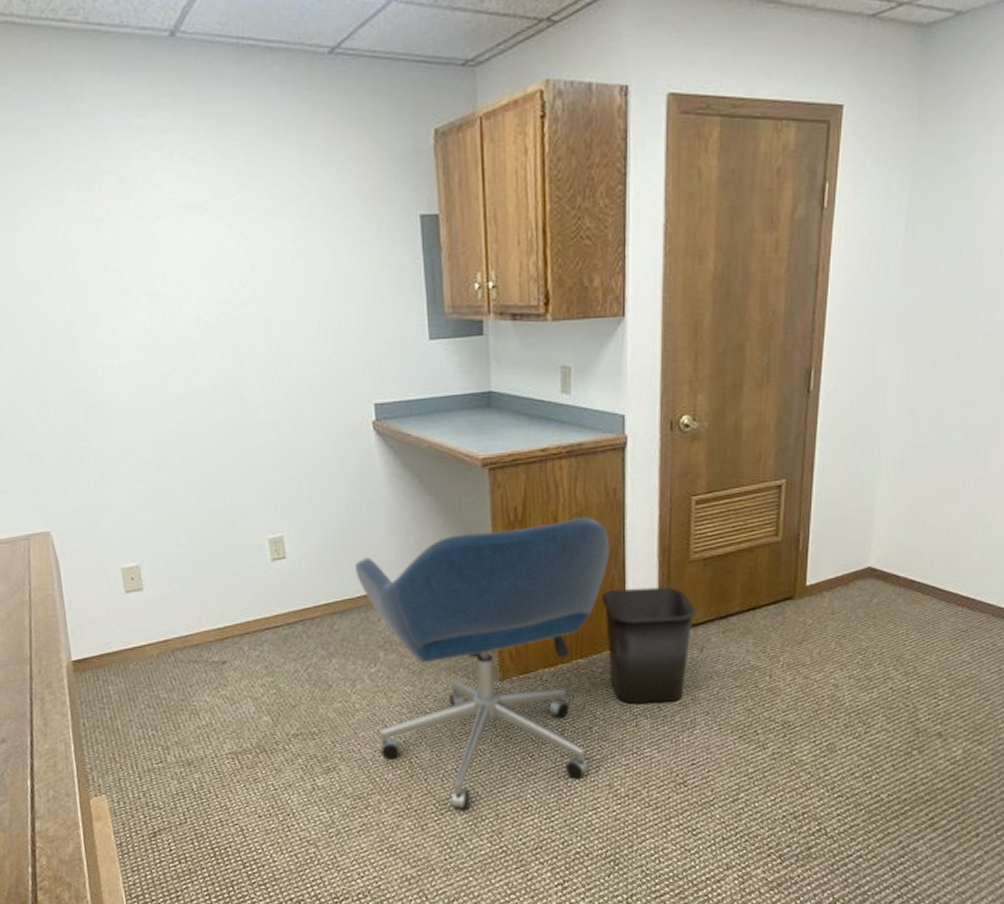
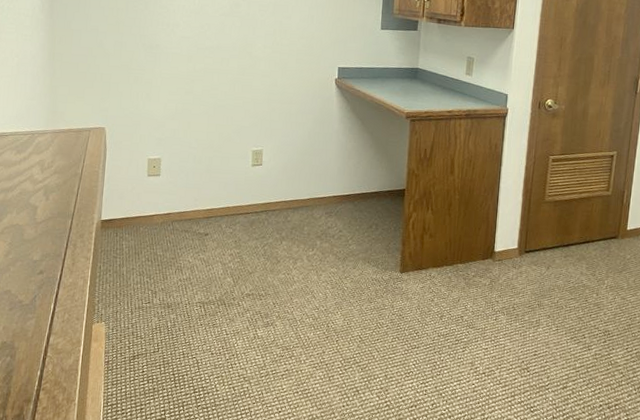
office chair: present [355,516,610,810] -> none [307,161,489,368]
waste bin: present [601,587,696,705] -> none [479,215,546,305]

